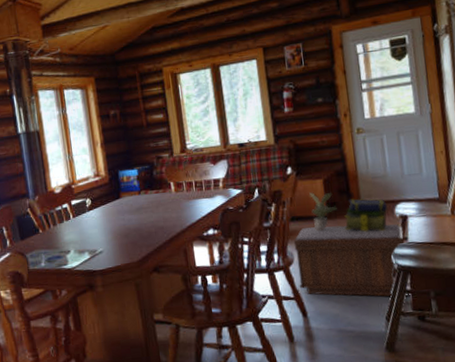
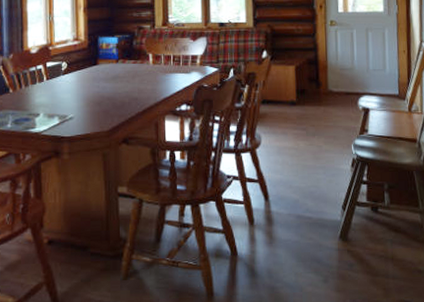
bench: present [293,224,404,297] -> none [262,111,365,186]
potted plant: present [309,192,337,232] -> none [281,78,306,117]
stack of books: present [344,198,388,232] -> none [311,87,352,121]

